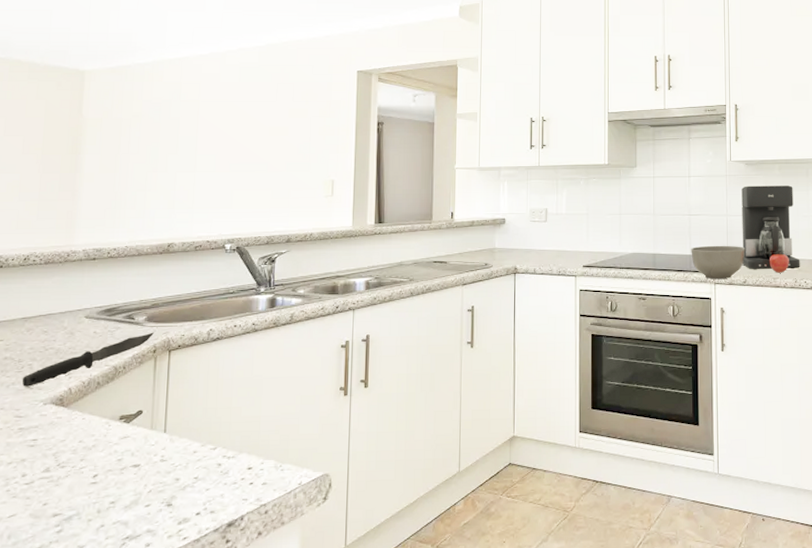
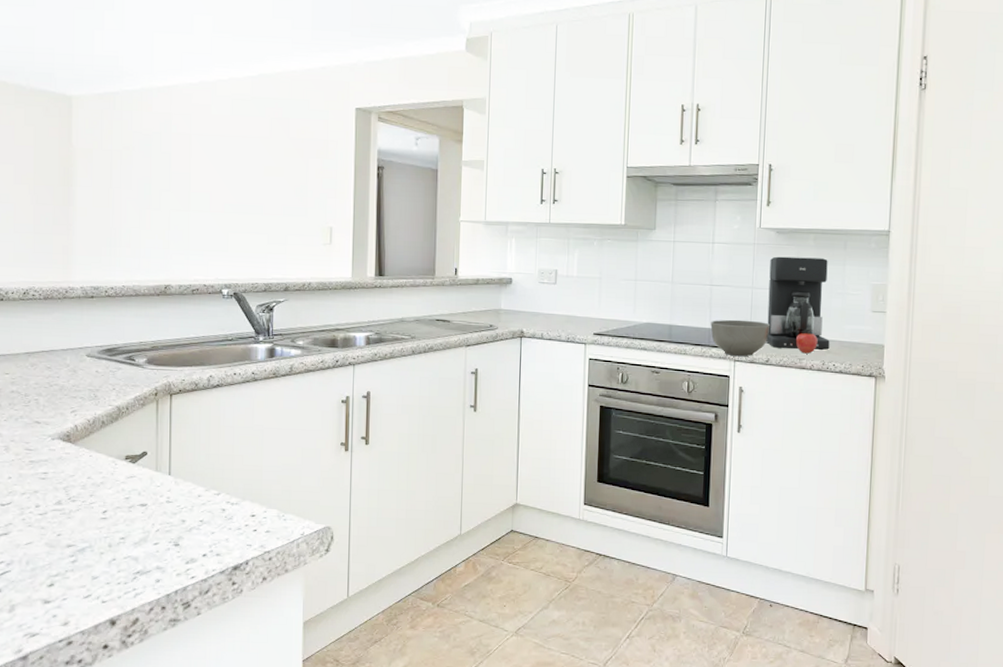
knife: present [22,332,155,387] -> none [29,375,156,421]

